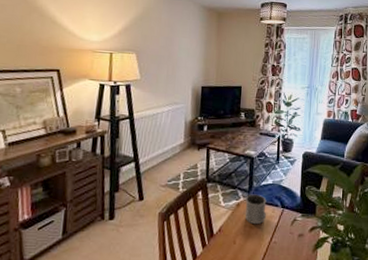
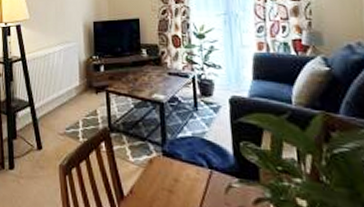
mug: present [245,194,267,225] -> none [159,148,190,189]

